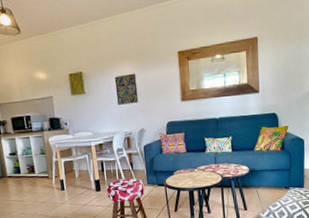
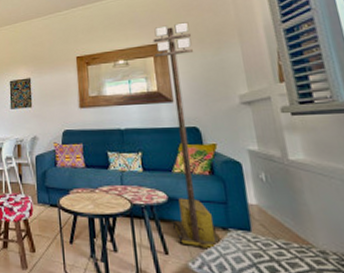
portable light tower: none [246,17,286,203] -> present [153,22,225,250]

